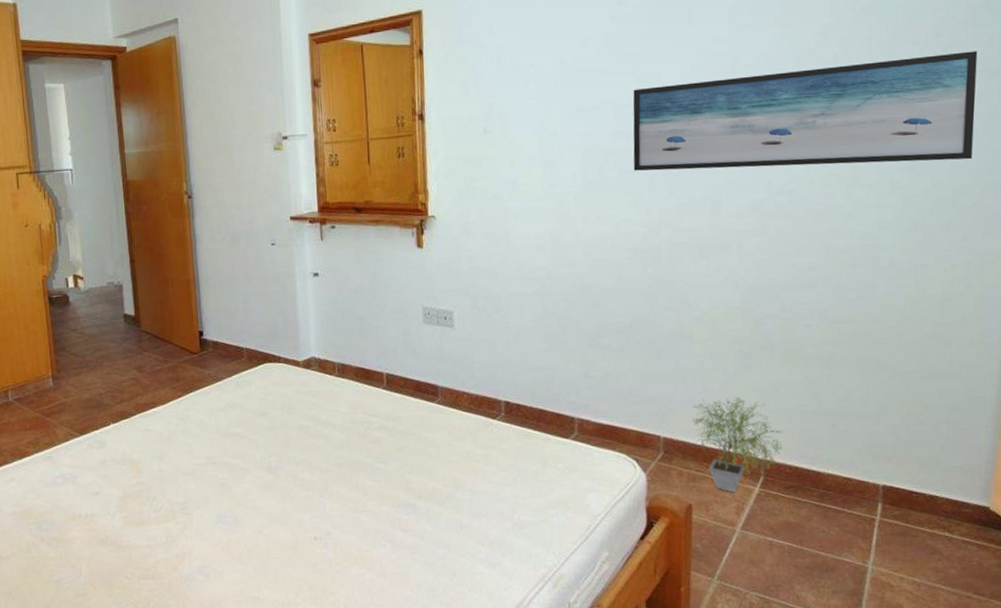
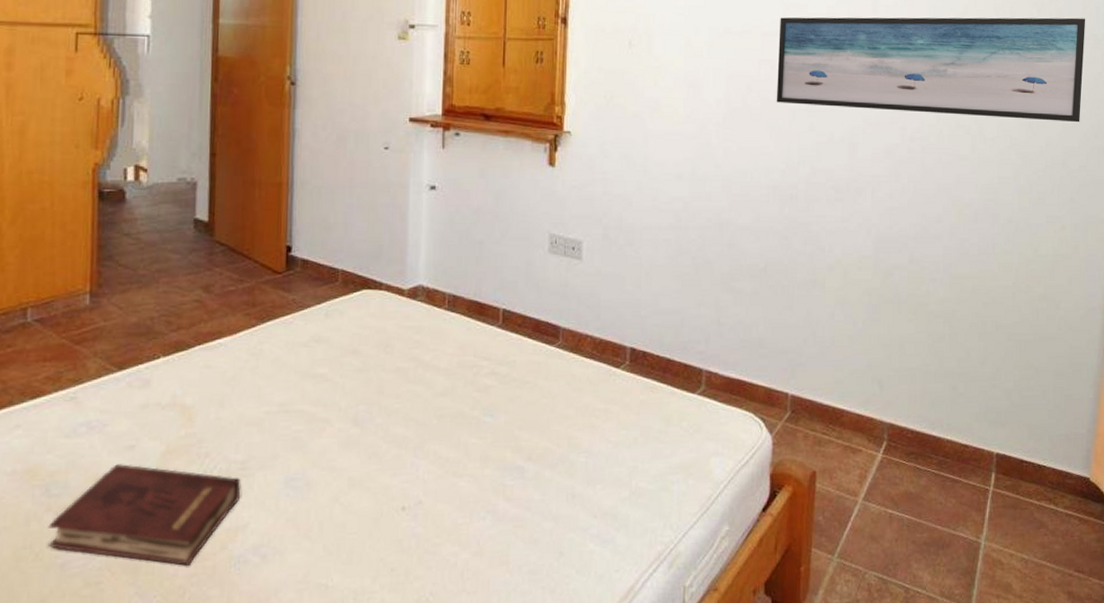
hardback book: none [44,506,184,582] -> present [47,464,241,566]
potted plant: present [692,397,783,493] -> none [820,353,906,459]

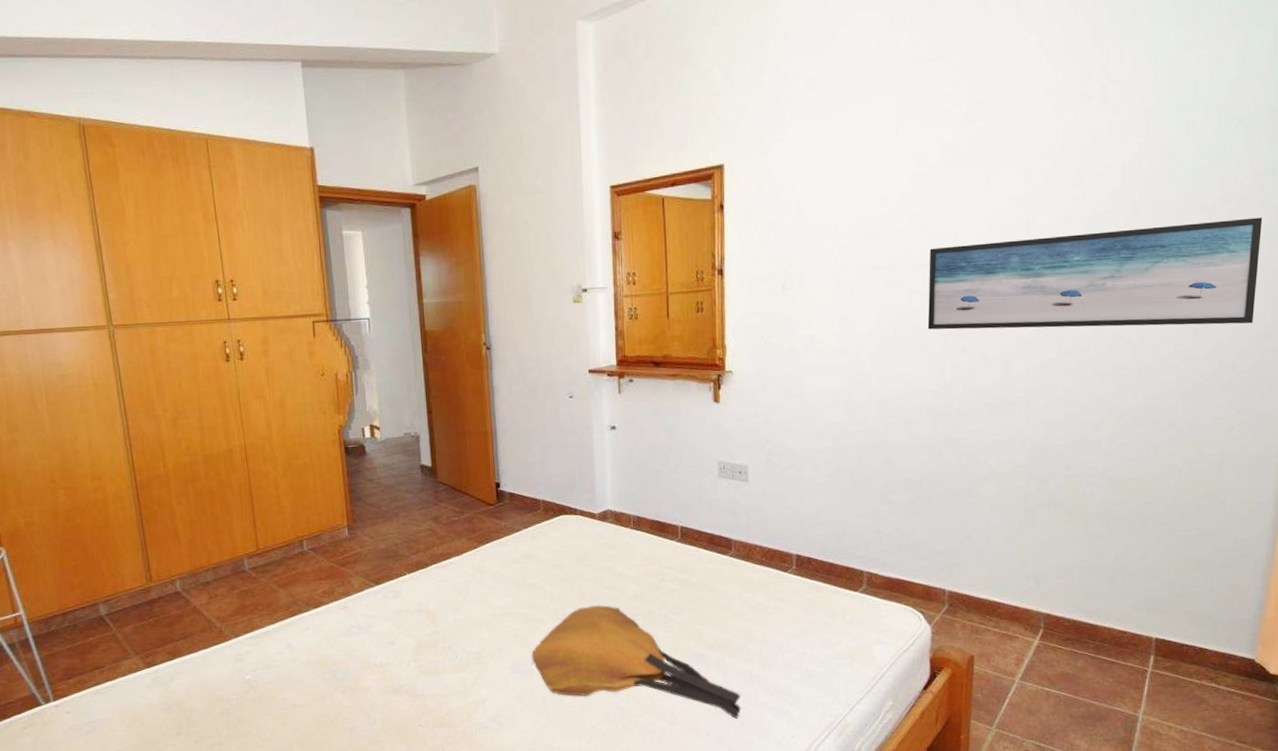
hardback book: present [47,464,241,566] -> none [338,655,479,730]
tote bag: none [312,402,559,548] -> present [532,604,741,719]

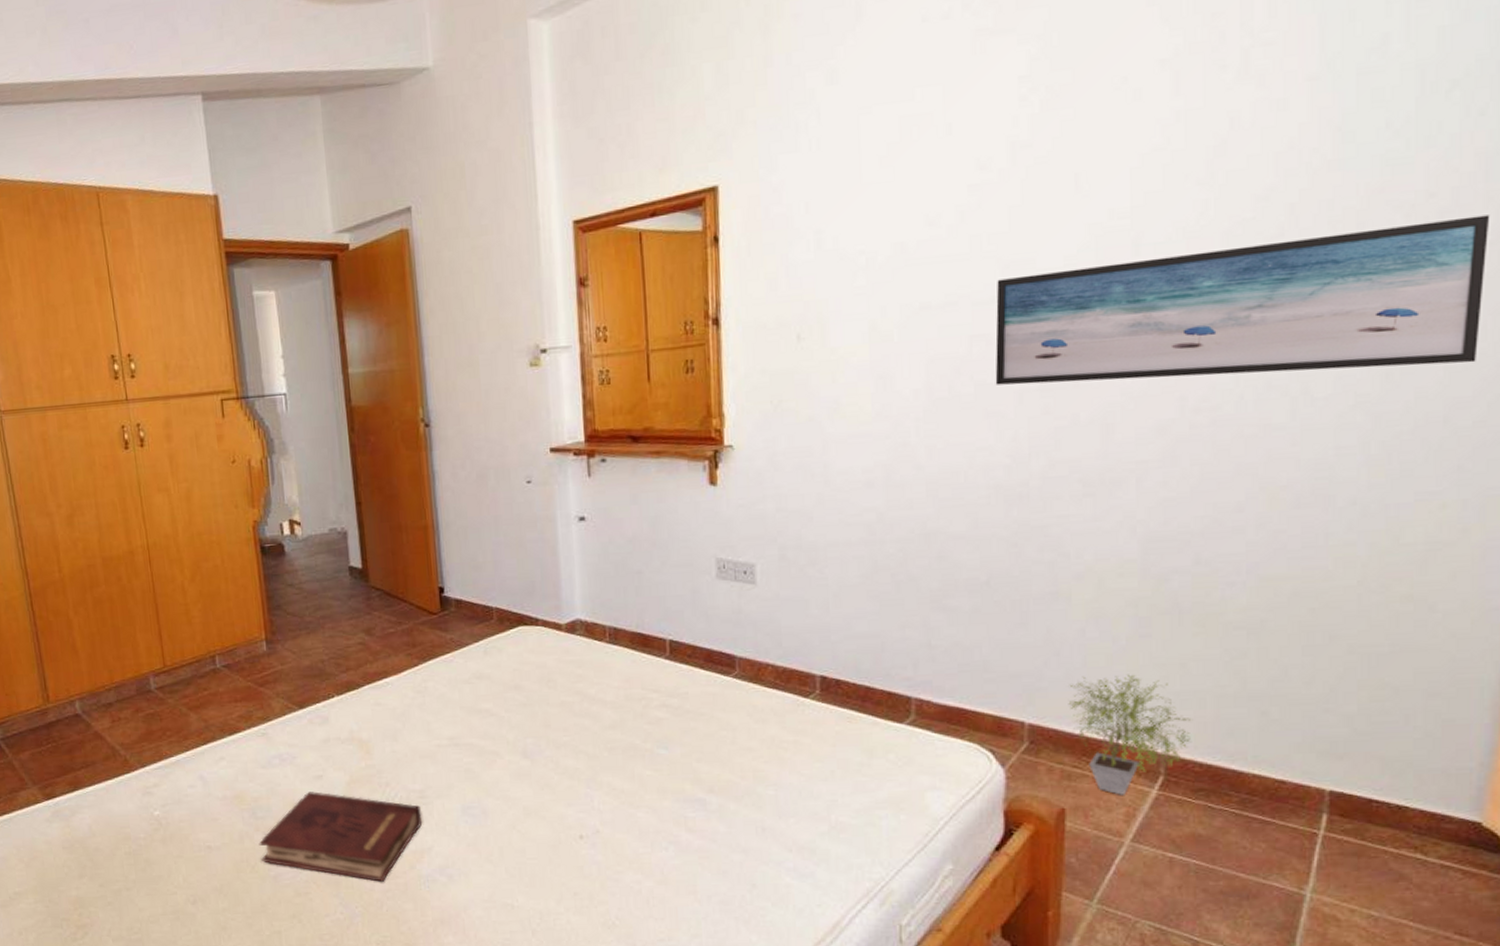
hardback book: none [338,655,479,730] -> present [259,791,423,882]
tote bag: present [532,604,741,719] -> none [487,735,750,880]
potted plant: none [977,552,1063,645] -> present [1068,674,1192,795]

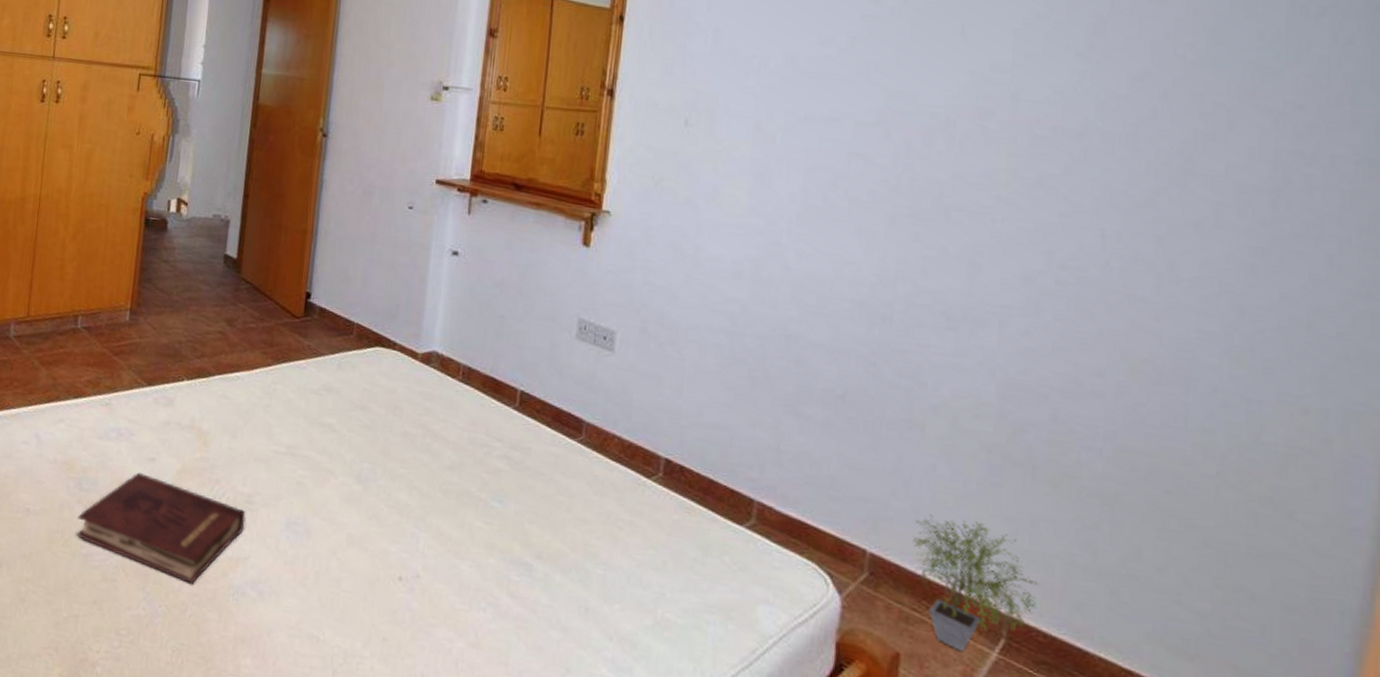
wall art: present [995,214,1490,385] -> none [869,105,1356,275]

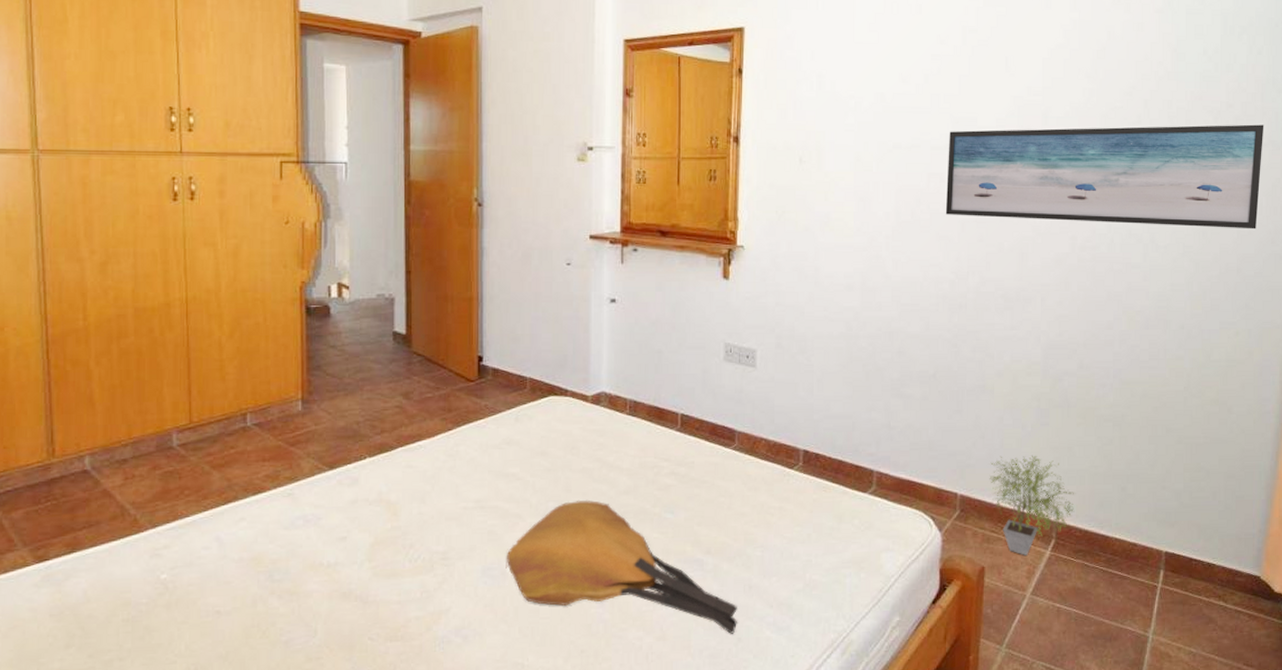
hardback book: present [75,473,246,584] -> none [272,553,443,645]
tote bag: none [313,466,569,661] -> present [507,499,737,634]
wall art: none [869,105,1356,275] -> present [945,124,1264,230]

